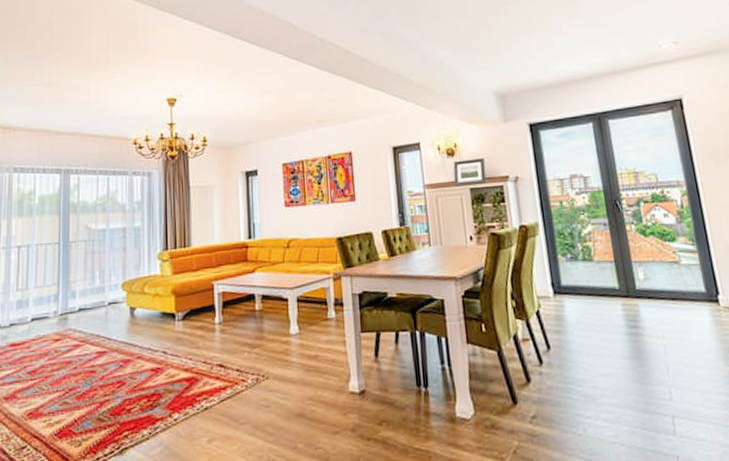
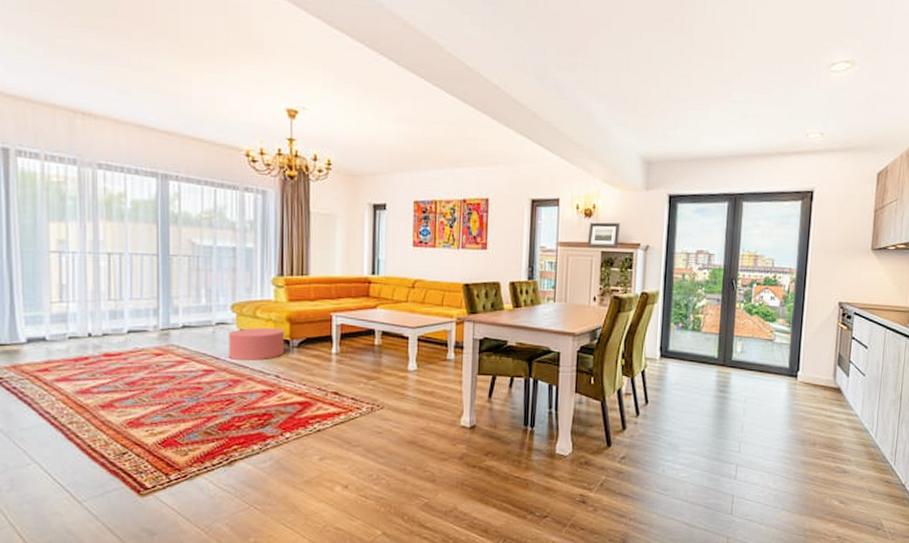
pouf: none [119,302,171,340] -> present [228,327,285,361]

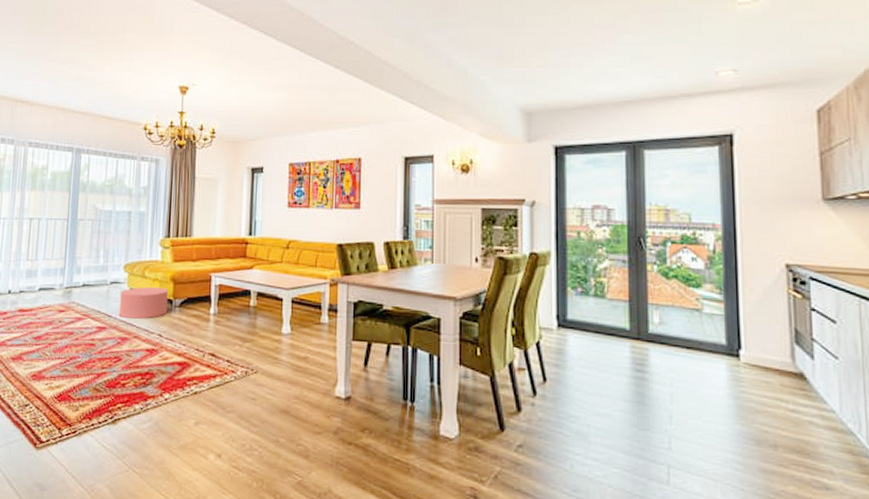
picture frame: present [587,222,620,249] -> none [465,178,501,205]

